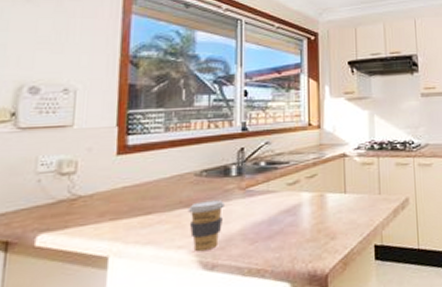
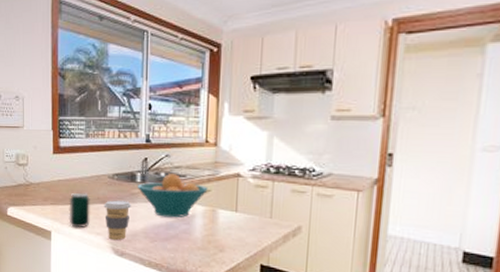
beverage can: none [136,198,169,246] -> present [69,192,90,228]
fruit bowl: none [231,162,314,212] -> present [137,174,208,218]

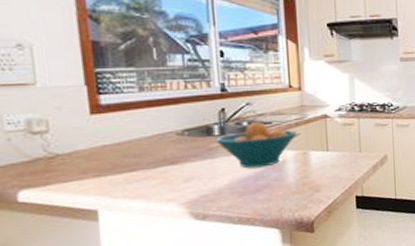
beverage can: present [69,192,90,228] -> none [121,156,156,200]
coffee cup: present [103,200,132,241] -> none [173,157,212,204]

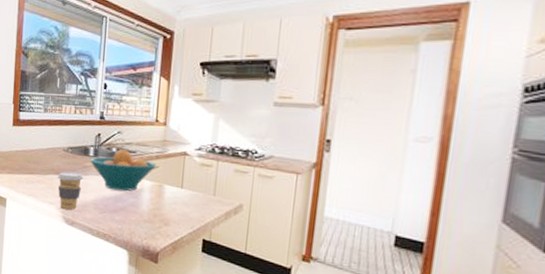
coffee cup: none [173,157,212,204] -> present [57,171,84,210]

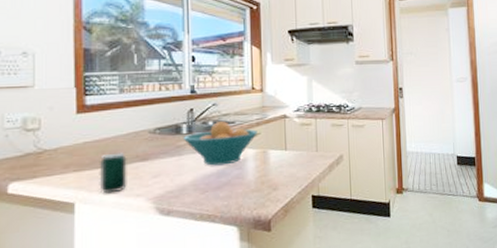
beverage can: none [23,163,45,197] -> present [99,152,127,194]
coffee cup: present [57,171,84,210] -> none [144,155,178,200]

